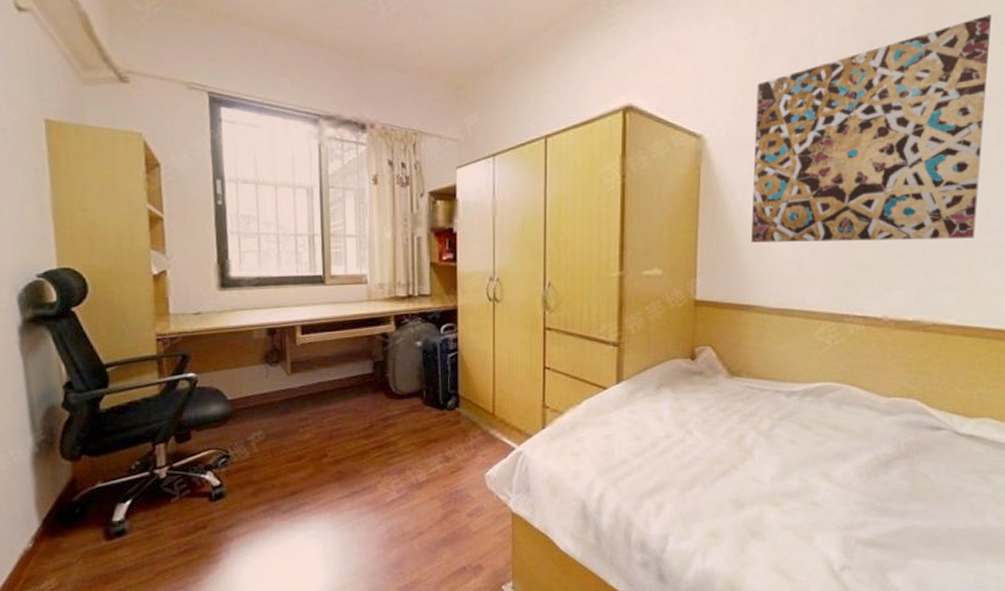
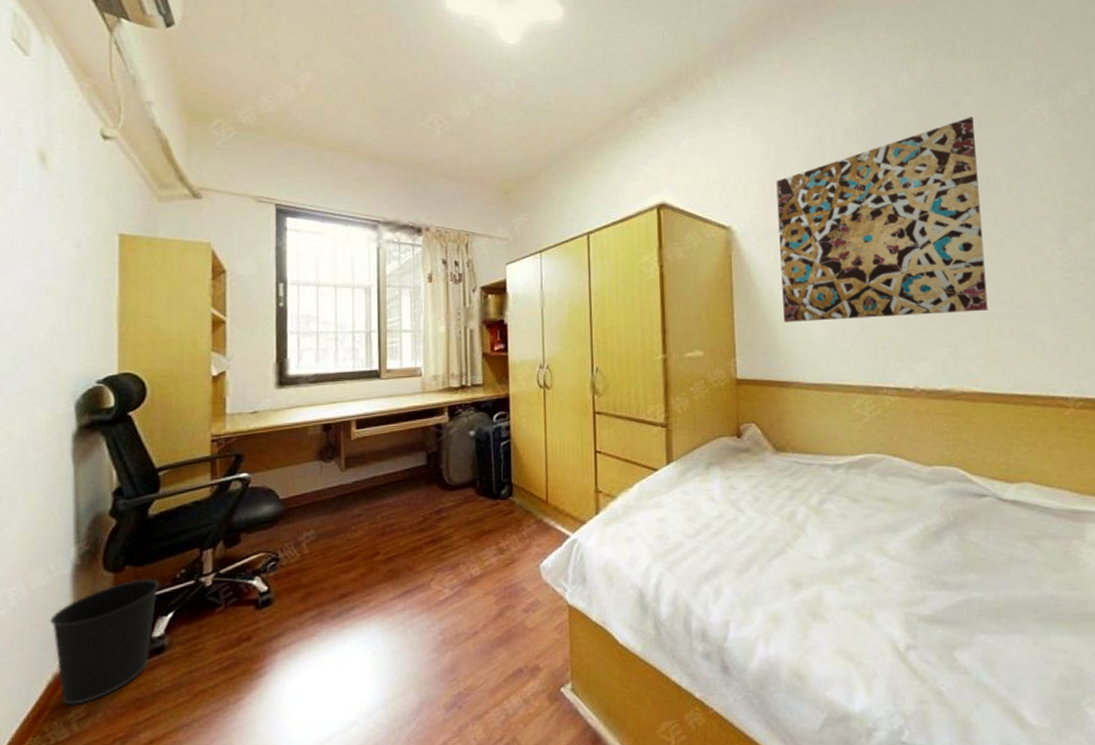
wastebasket: none [14,468,116,577] -> present [49,578,160,706]

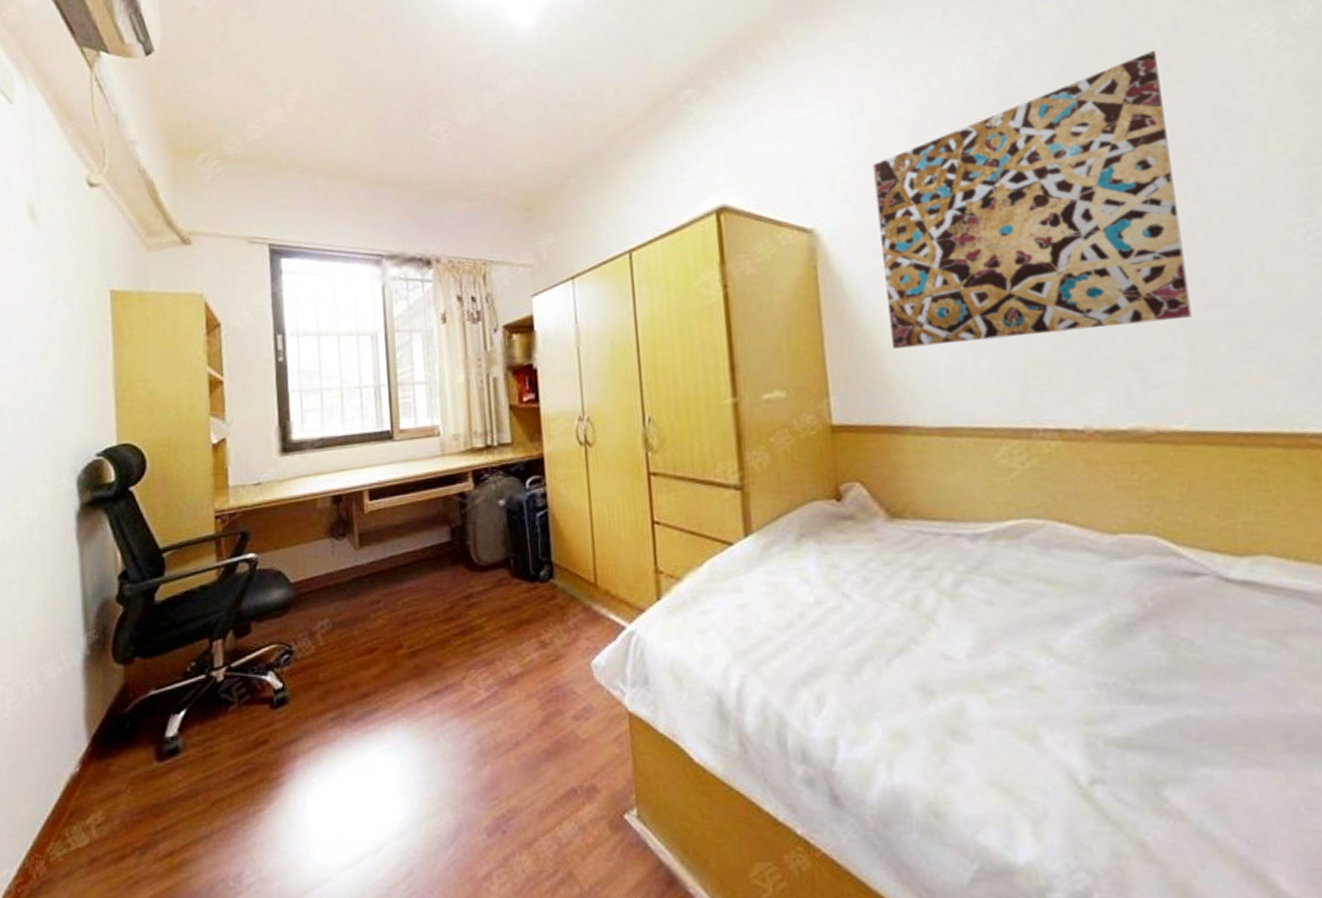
wastebasket: present [49,578,160,706] -> none [63,672,171,809]

